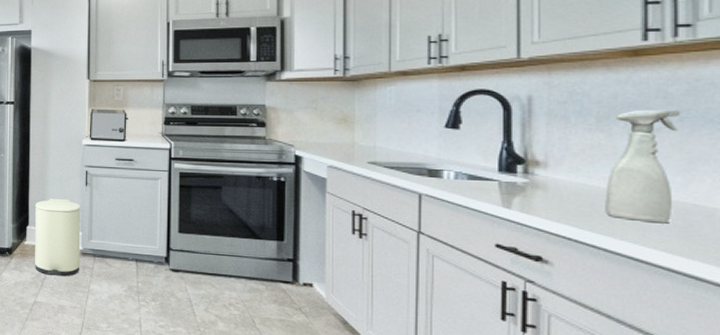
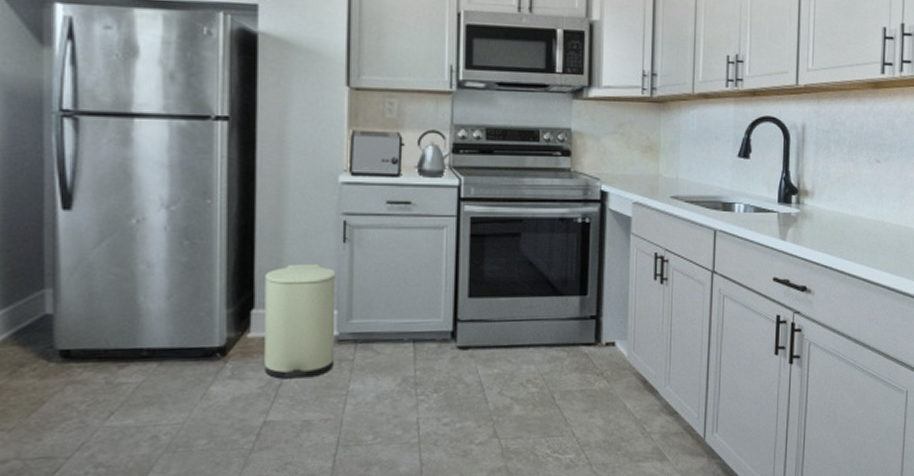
kettle: none [136,108,163,142] -> present [414,130,451,178]
spray bottle: present [605,109,681,224] -> none [851,139,902,246]

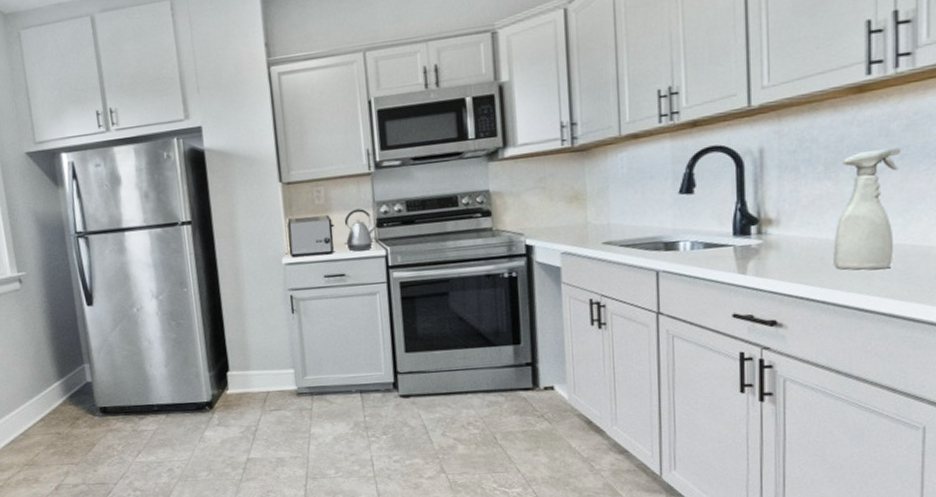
pedal bin: present [264,264,336,379] -> none [234,333,297,426]
spray bottle: none [851,139,902,246] -> present [833,147,901,270]

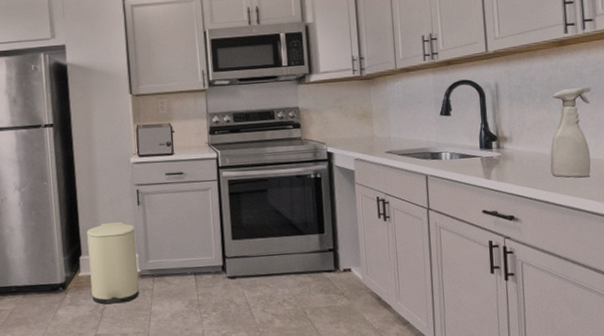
pedal bin: none [234,333,297,426] -> present [87,222,140,305]
kettle: present [344,208,376,252] -> none [183,118,209,154]

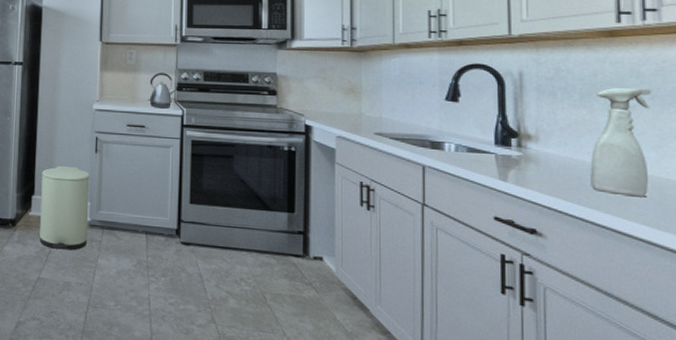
toaster: present [135,123,175,158] -> none [100,72,141,107]
kettle: none [183,118,209,154] -> present [148,72,176,109]

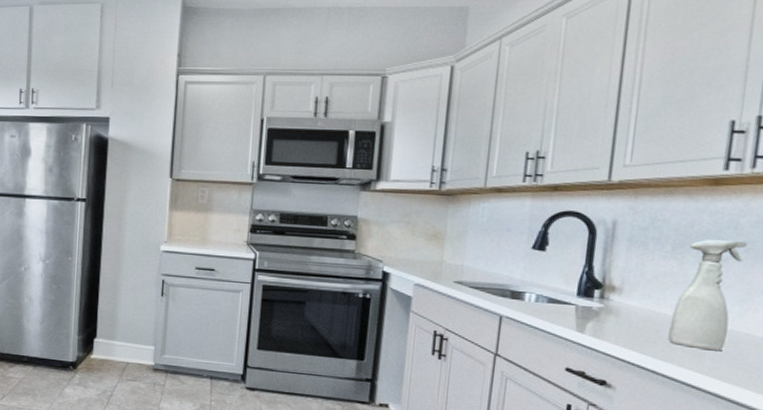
pedal bin: present [39,165,90,251] -> none [101,308,155,394]
kettle: present [148,72,176,109] -> none [219,213,249,252]

